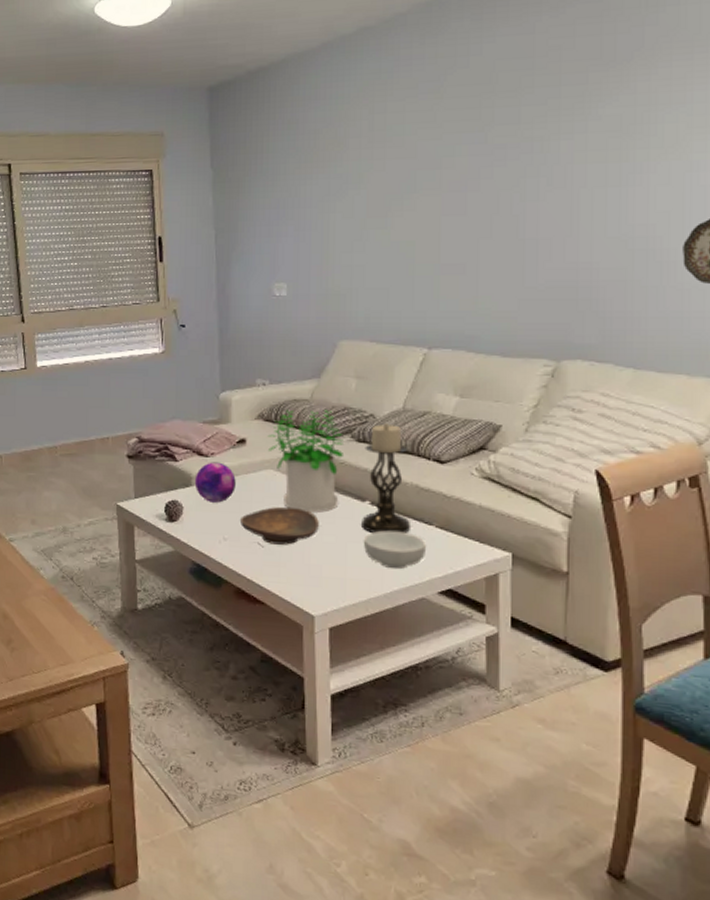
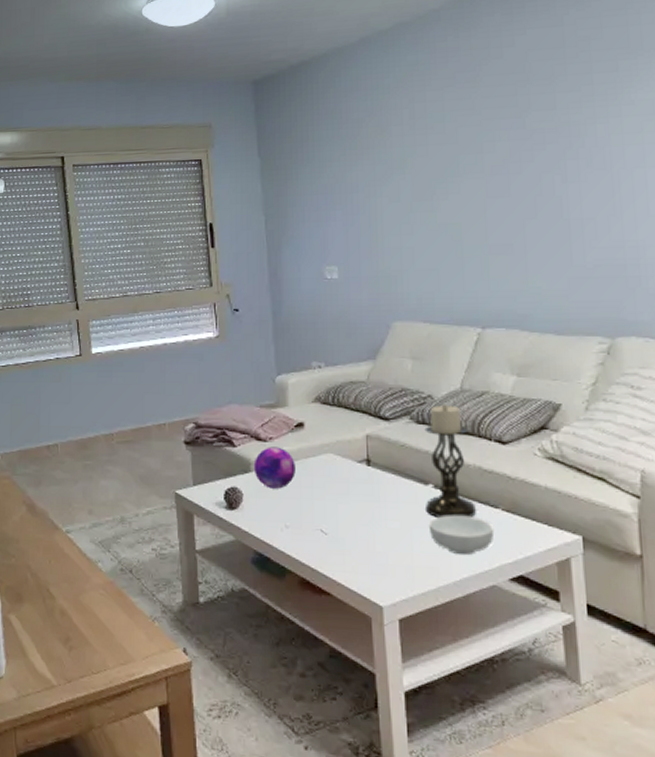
decorative bowl: present [239,506,319,545] -> none [301,491,382,532]
potted plant: present [267,409,343,512] -> none [325,391,403,497]

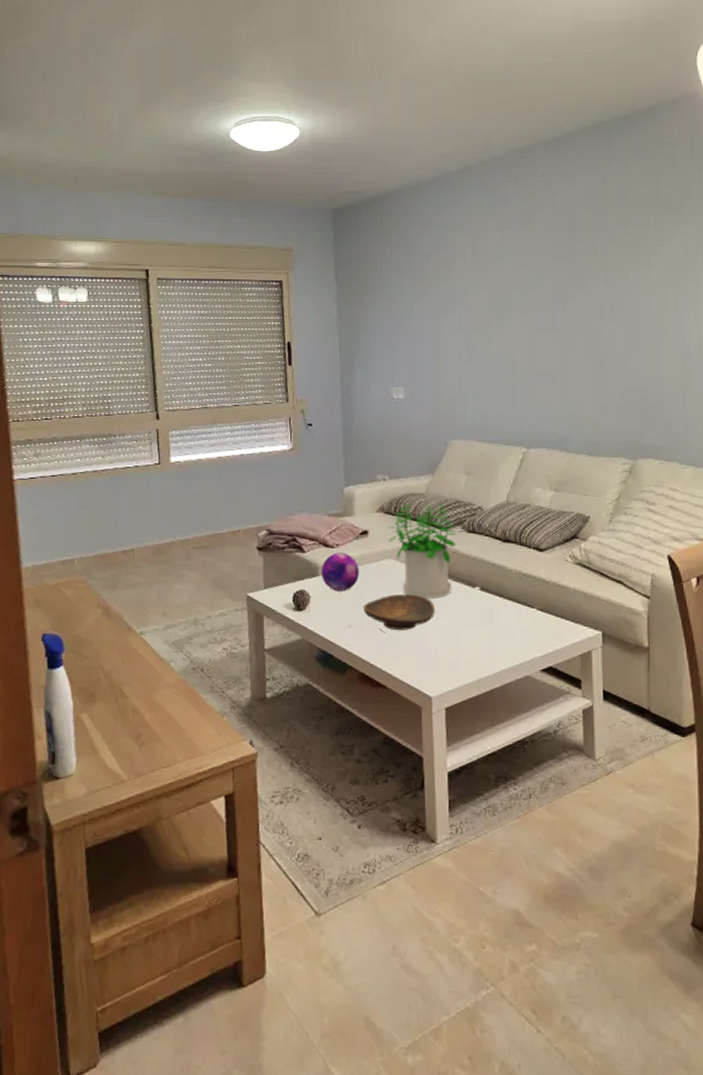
decorative bowl: none [301,491,382,532] -> present [362,593,435,630]
potted plant: none [325,391,403,497] -> present [387,502,455,598]
candle holder: present [424,404,477,518] -> none [473,515,516,617]
cereal bowl: present [428,515,495,556] -> none [474,614,530,650]

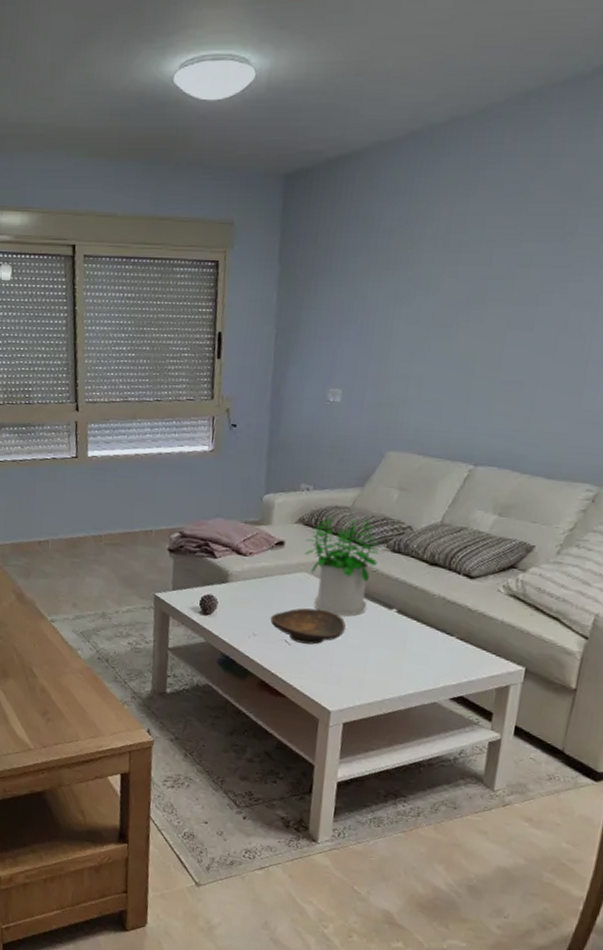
decorative orb: present [321,552,359,592] -> none [230,561,271,601]

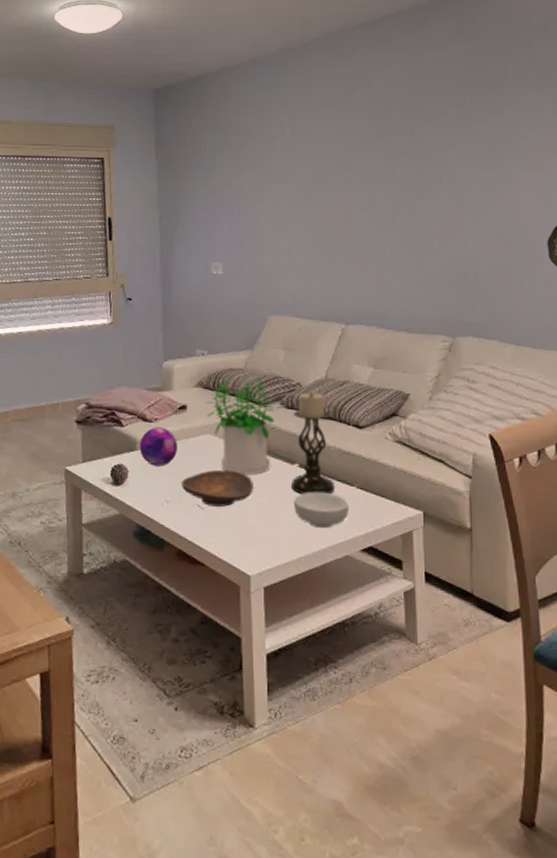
decorative orb: none [230,561,271,601] -> present [139,427,177,467]
candle holder: none [385,536,441,642] -> present [292,391,336,494]
cereal bowl: none [385,638,446,675] -> present [293,491,350,529]

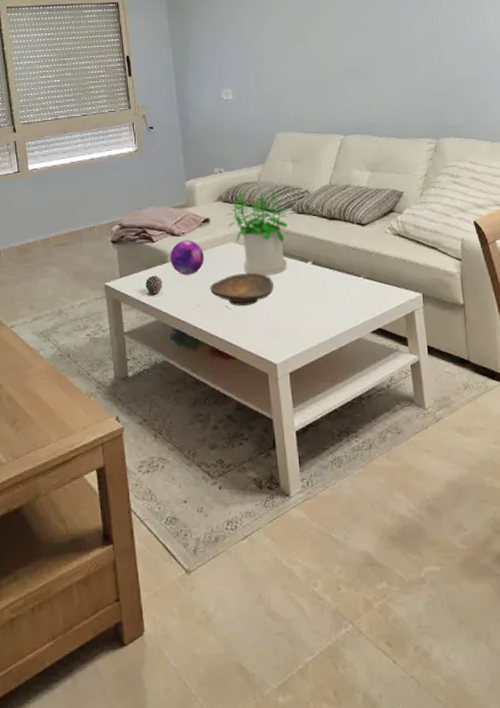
candle holder: present [292,391,336,494] -> none [303,197,346,288]
cereal bowl: present [293,491,350,529] -> none [309,284,359,317]

